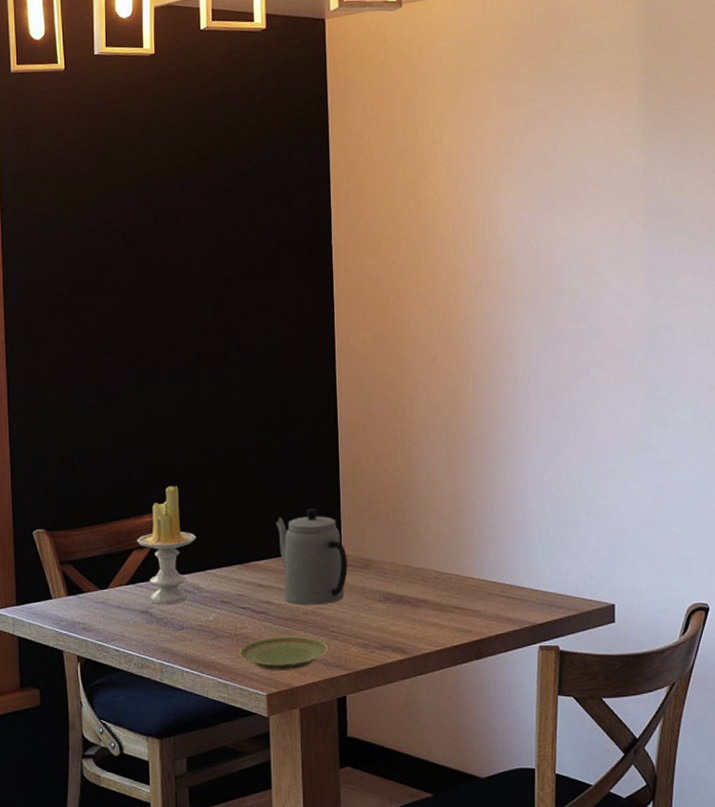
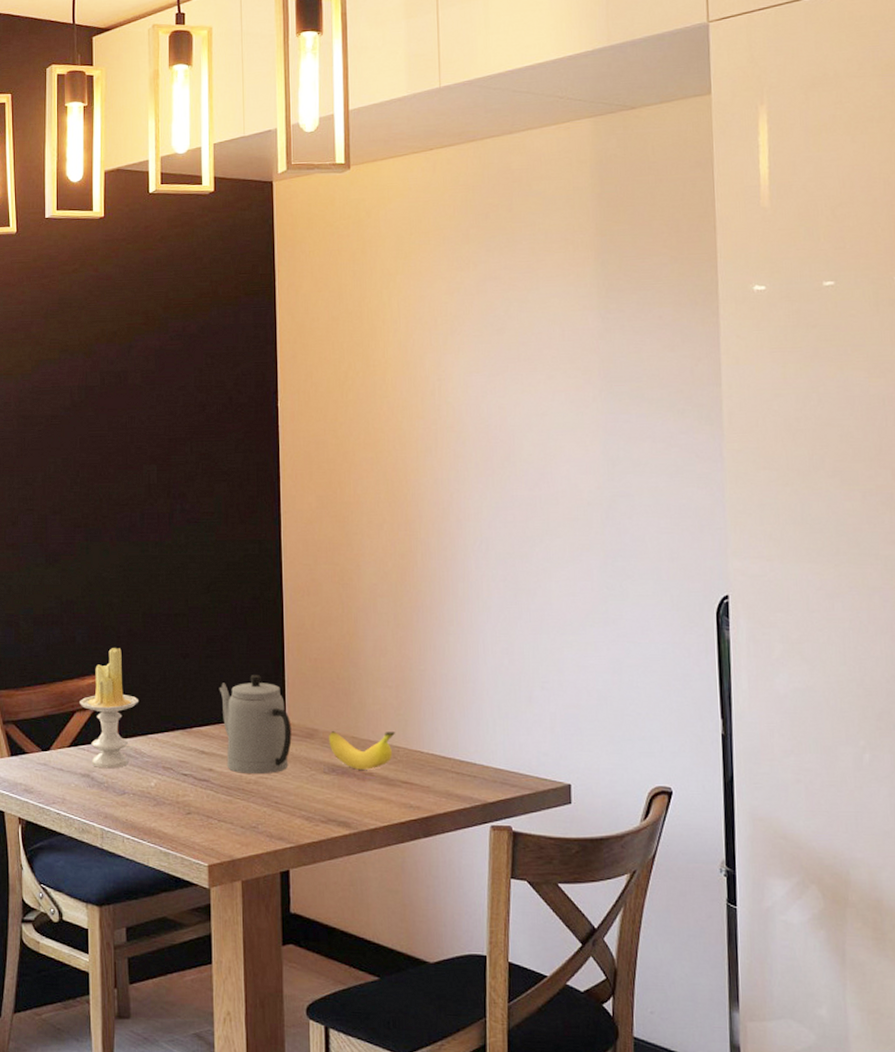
plate: present [238,636,329,671] -> none [180,805,272,841]
banana: none [384,560,449,597] -> present [329,730,396,770]

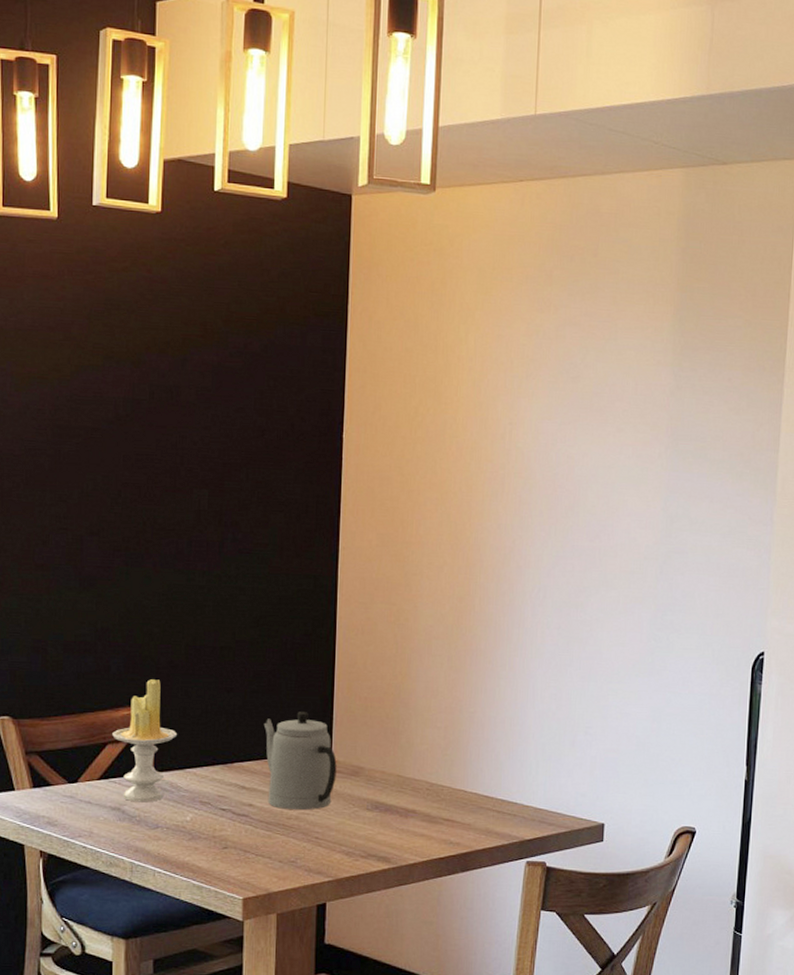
banana: present [329,730,396,770] -> none [374,768,442,807]

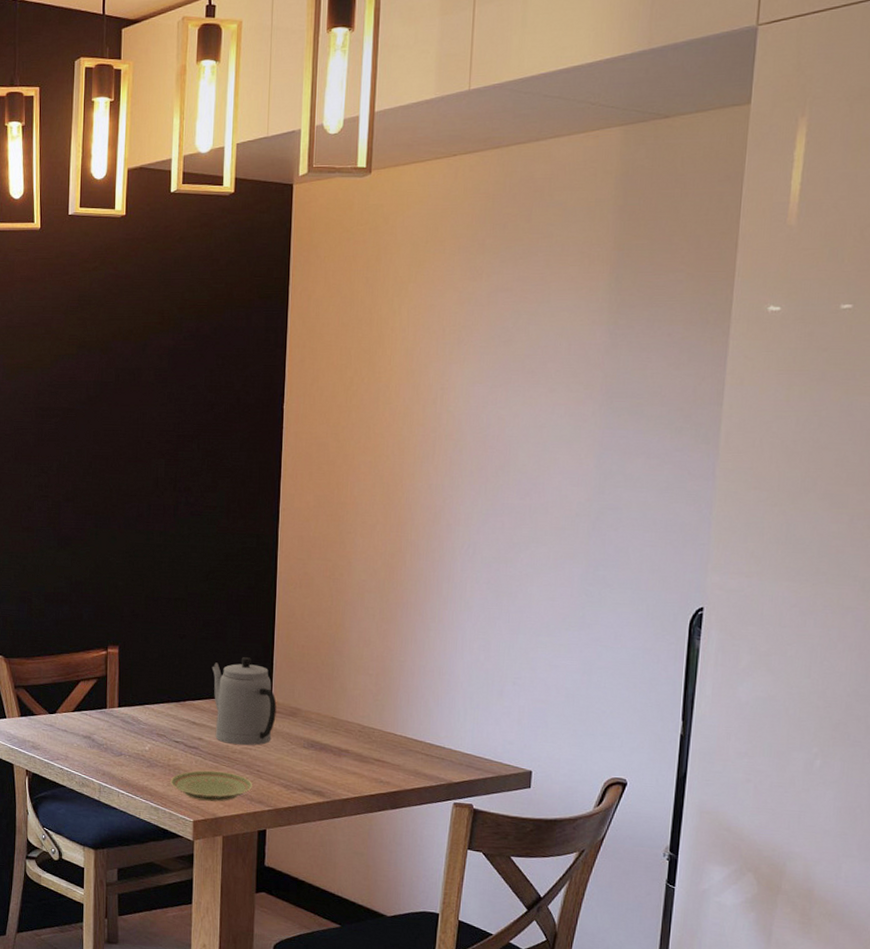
candle: present [112,679,178,803] -> none [84,626,139,733]
plate: none [215,840,311,875] -> present [170,770,253,802]

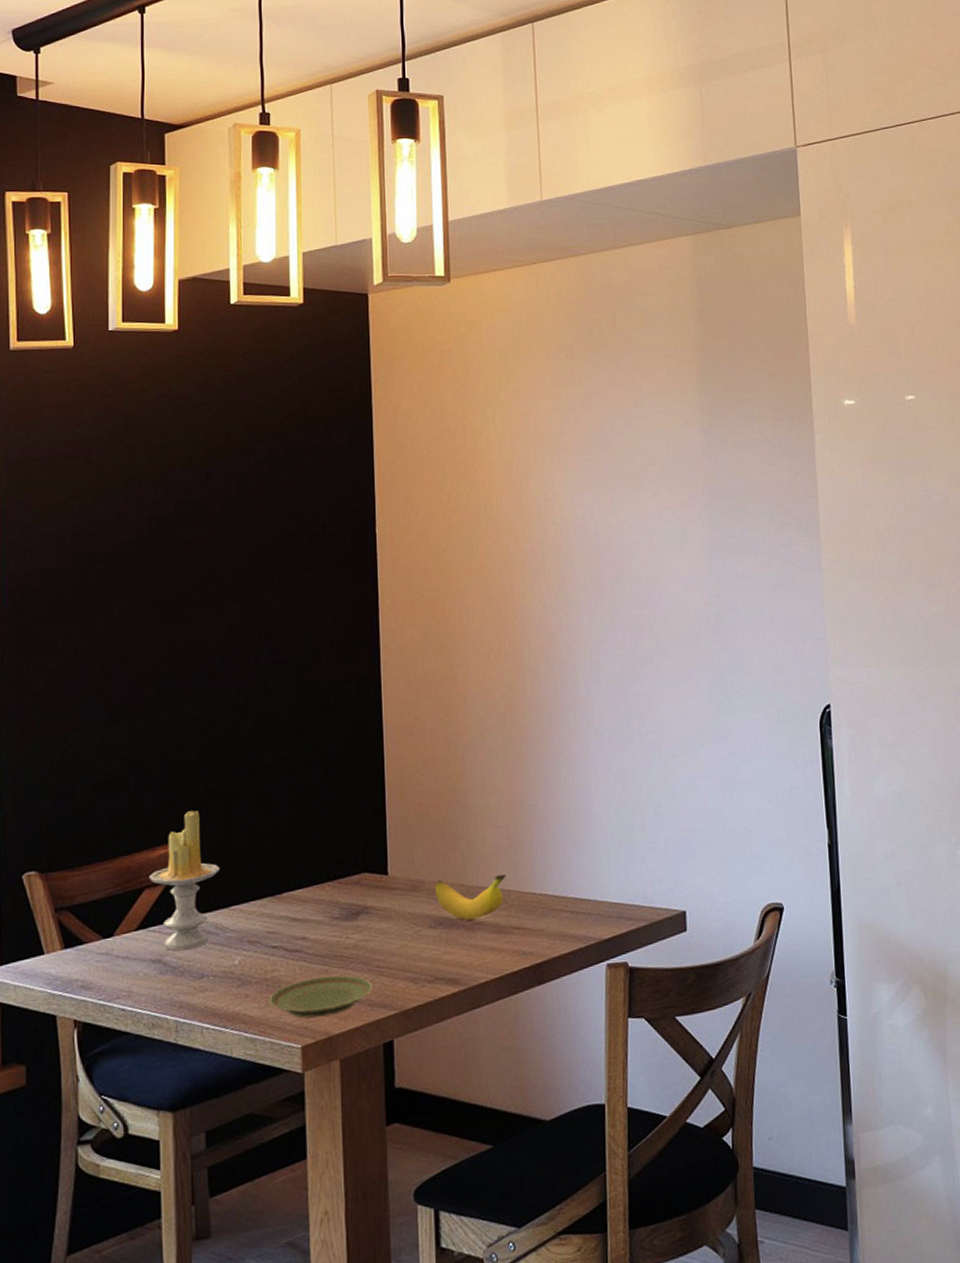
candle: none [84,626,139,733] -> present [149,811,221,951]
teapot: present [211,657,277,746] -> none [312,827,395,939]
banana: none [310,710,373,747] -> present [435,874,507,920]

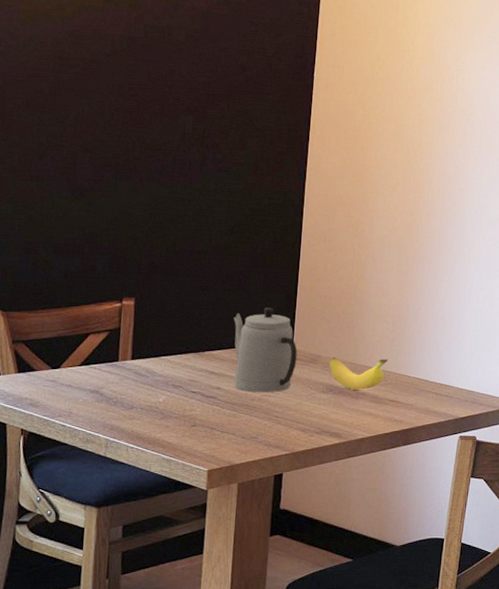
candle: present [149,811,221,951] -> none [95,278,155,386]
plate: present [268,974,374,1018] -> none [184,419,271,449]
teapot: none [312,827,395,939] -> present [233,307,298,393]

